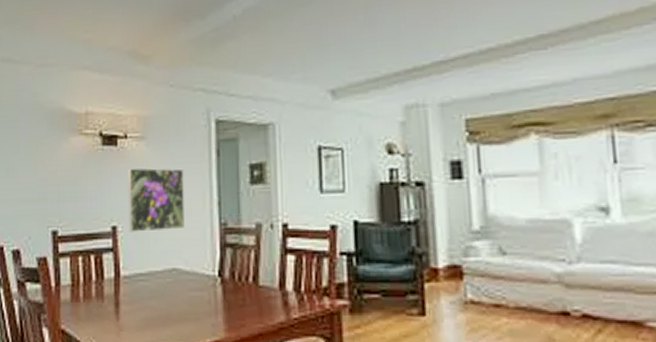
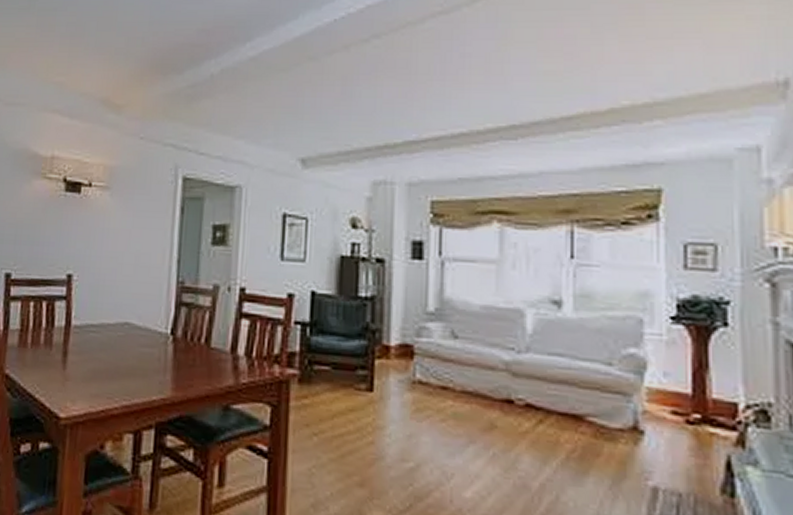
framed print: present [128,168,185,232] -> none [84,217,146,284]

